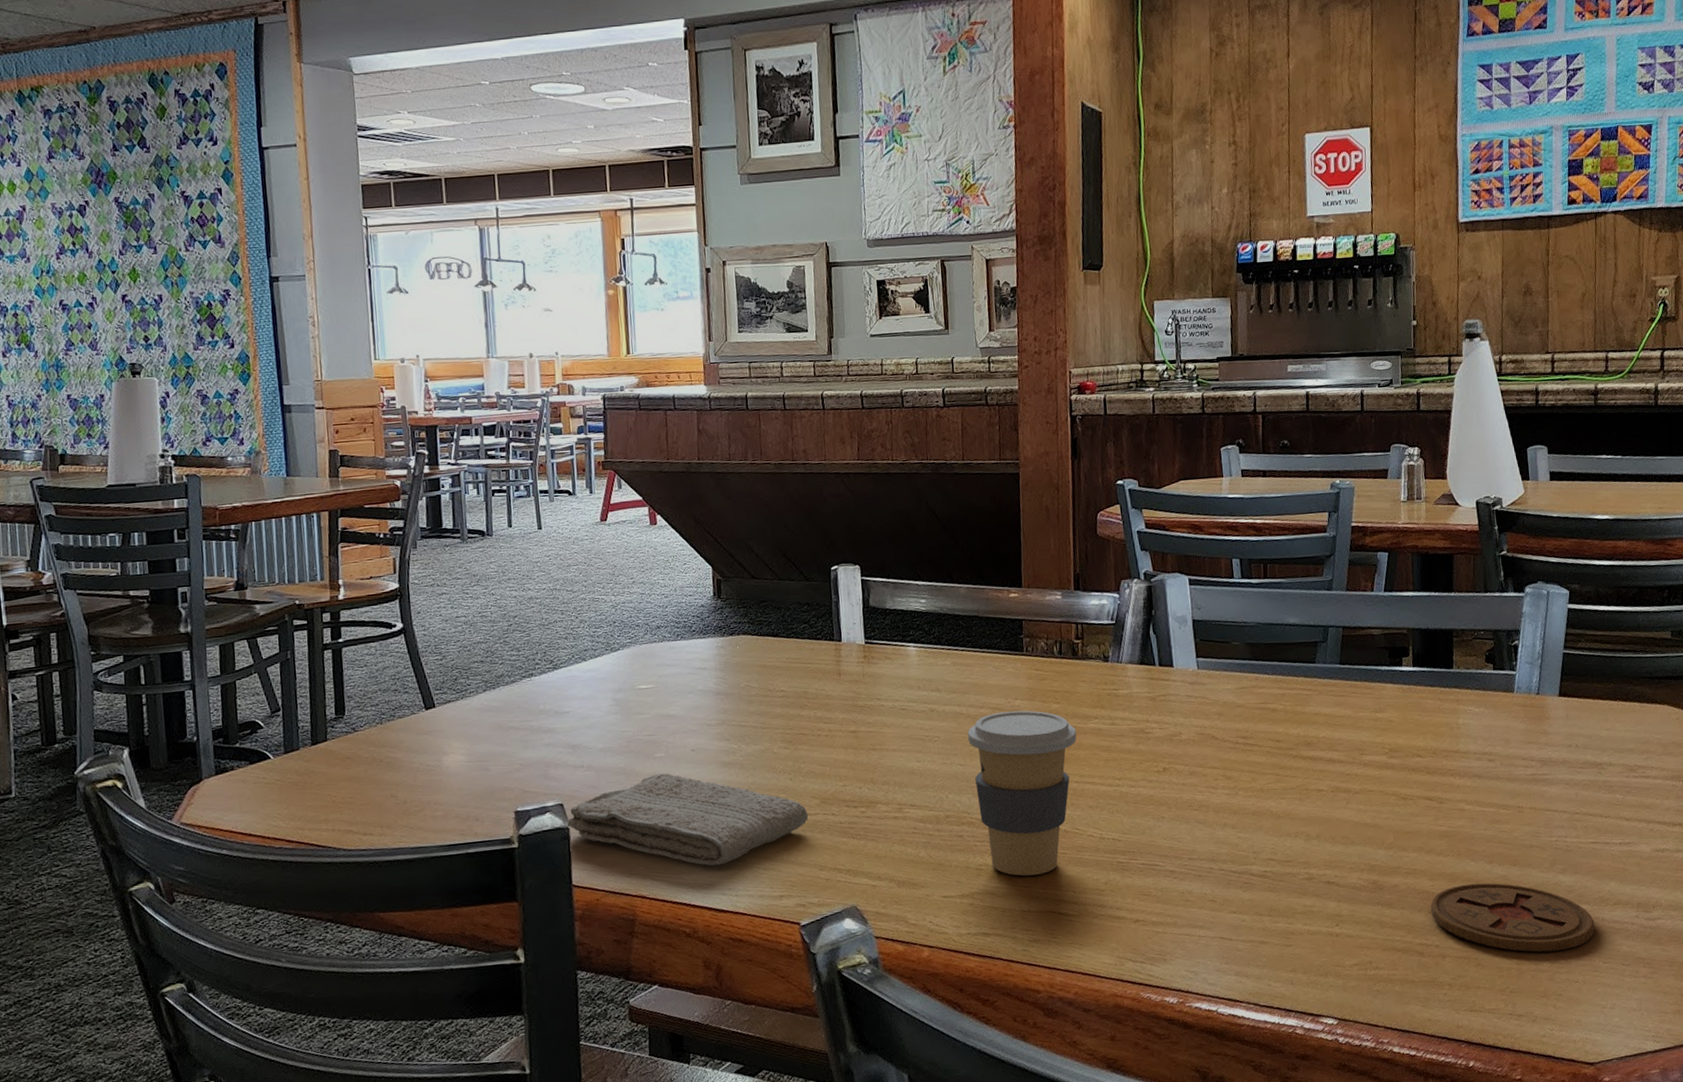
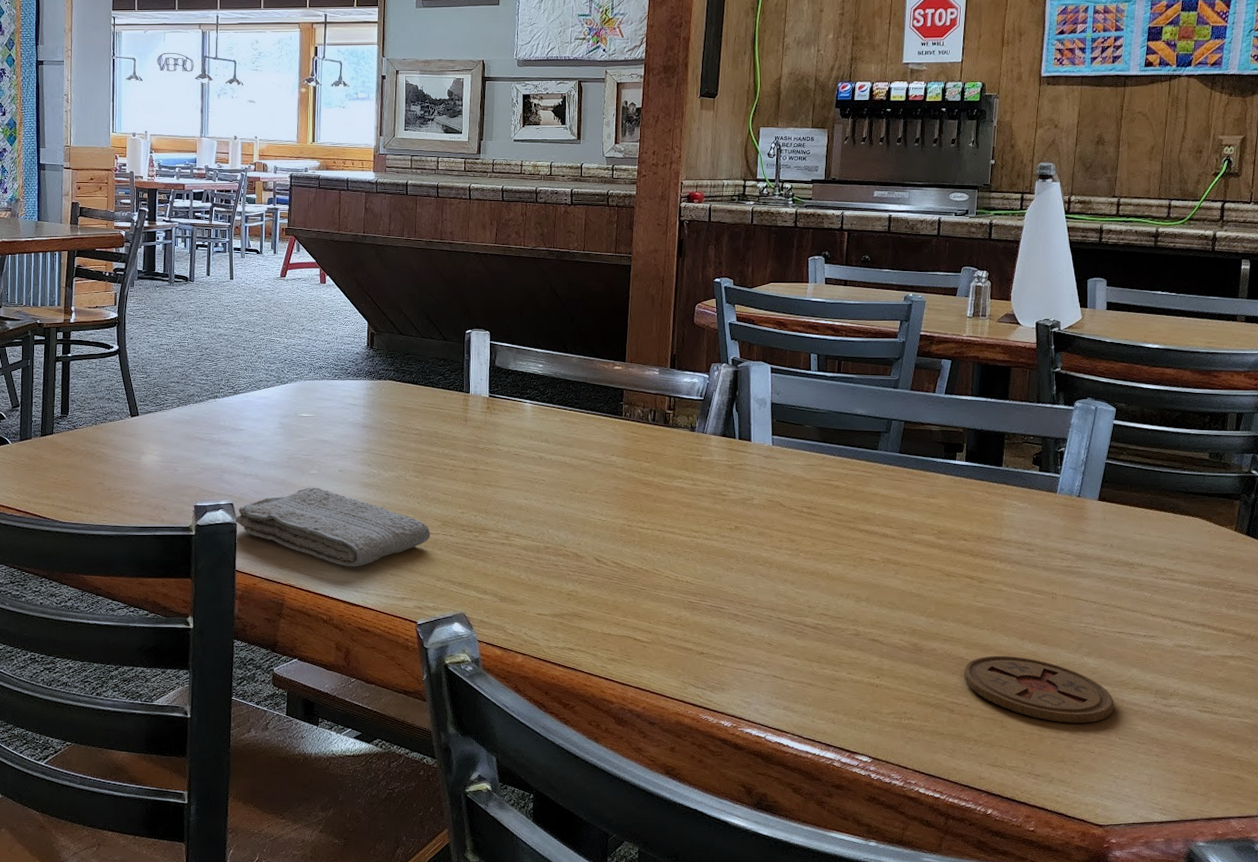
coffee cup: present [967,710,1077,876] -> none [569,465,663,605]

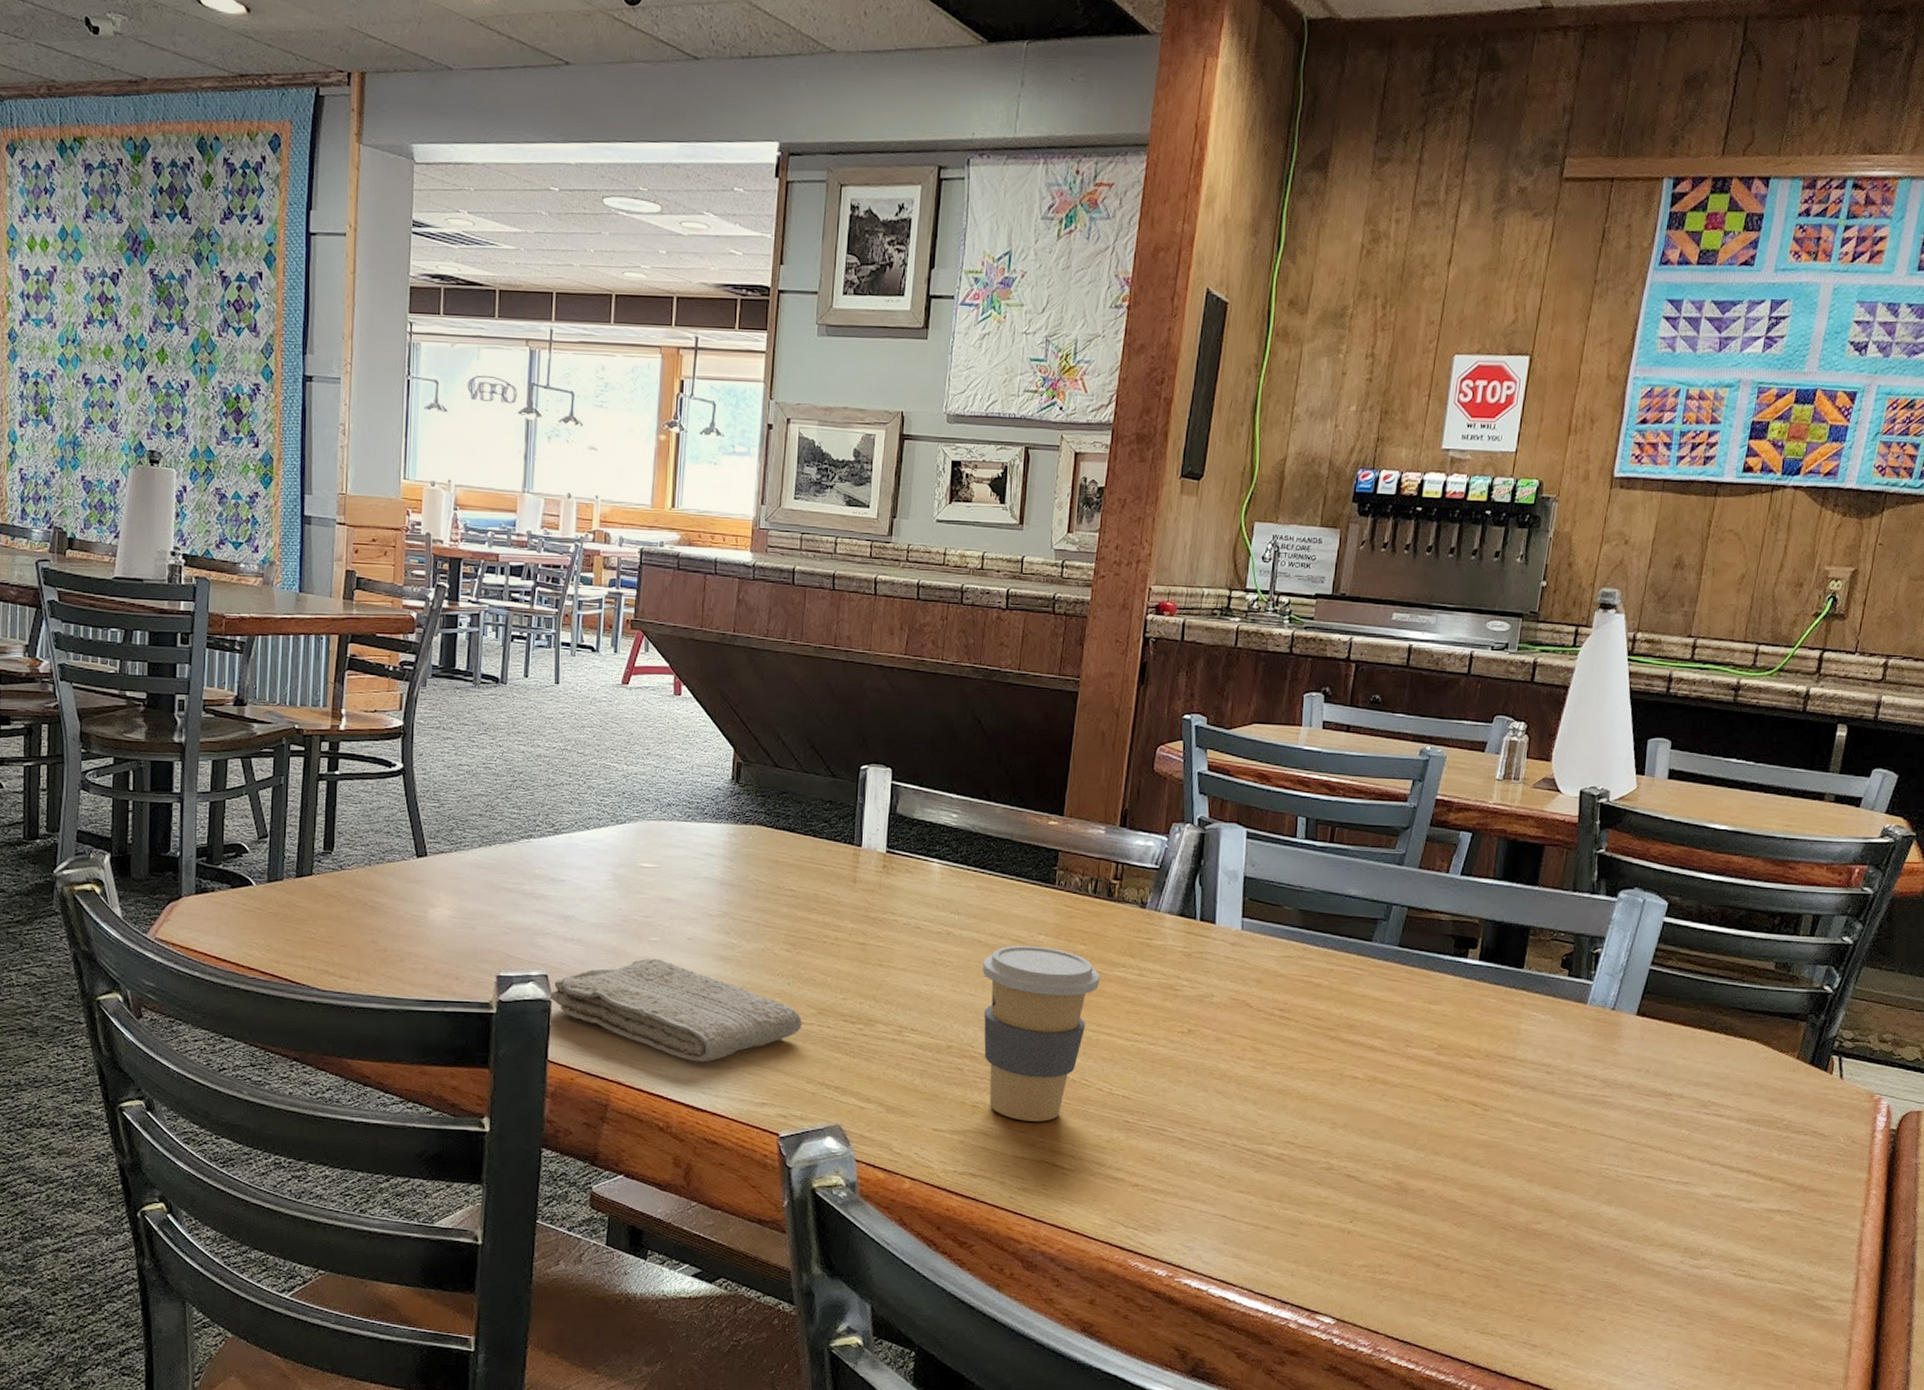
coffee cup: none [569,465,663,605] -> present [982,945,1101,1122]
coaster: present [964,655,1114,723] -> none [1455,1200,1634,1285]

